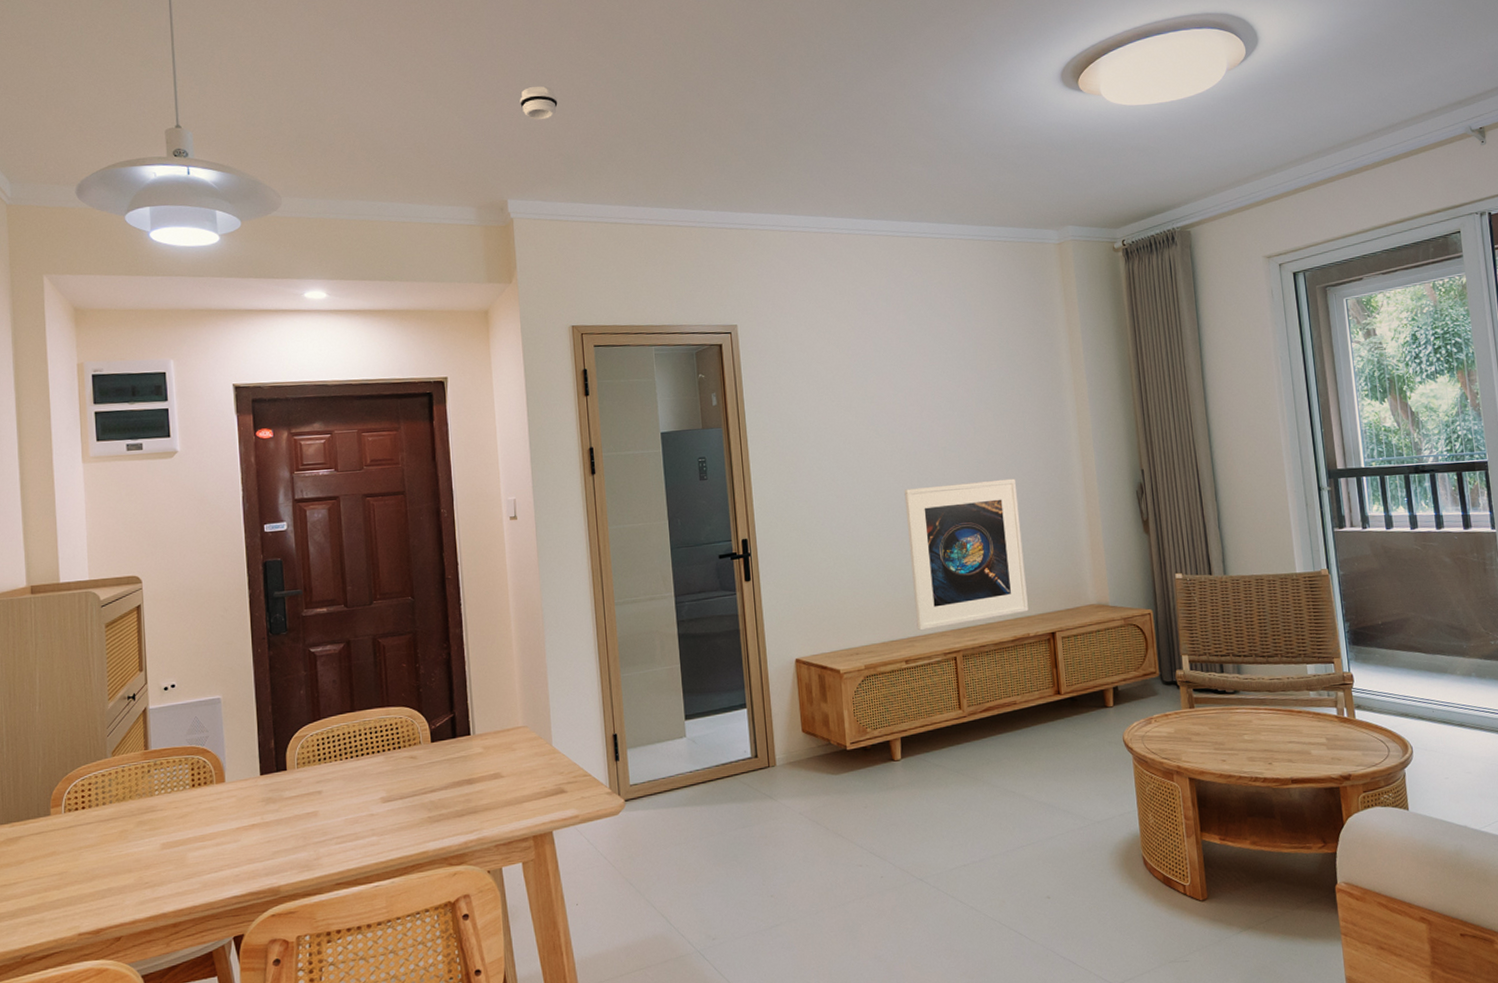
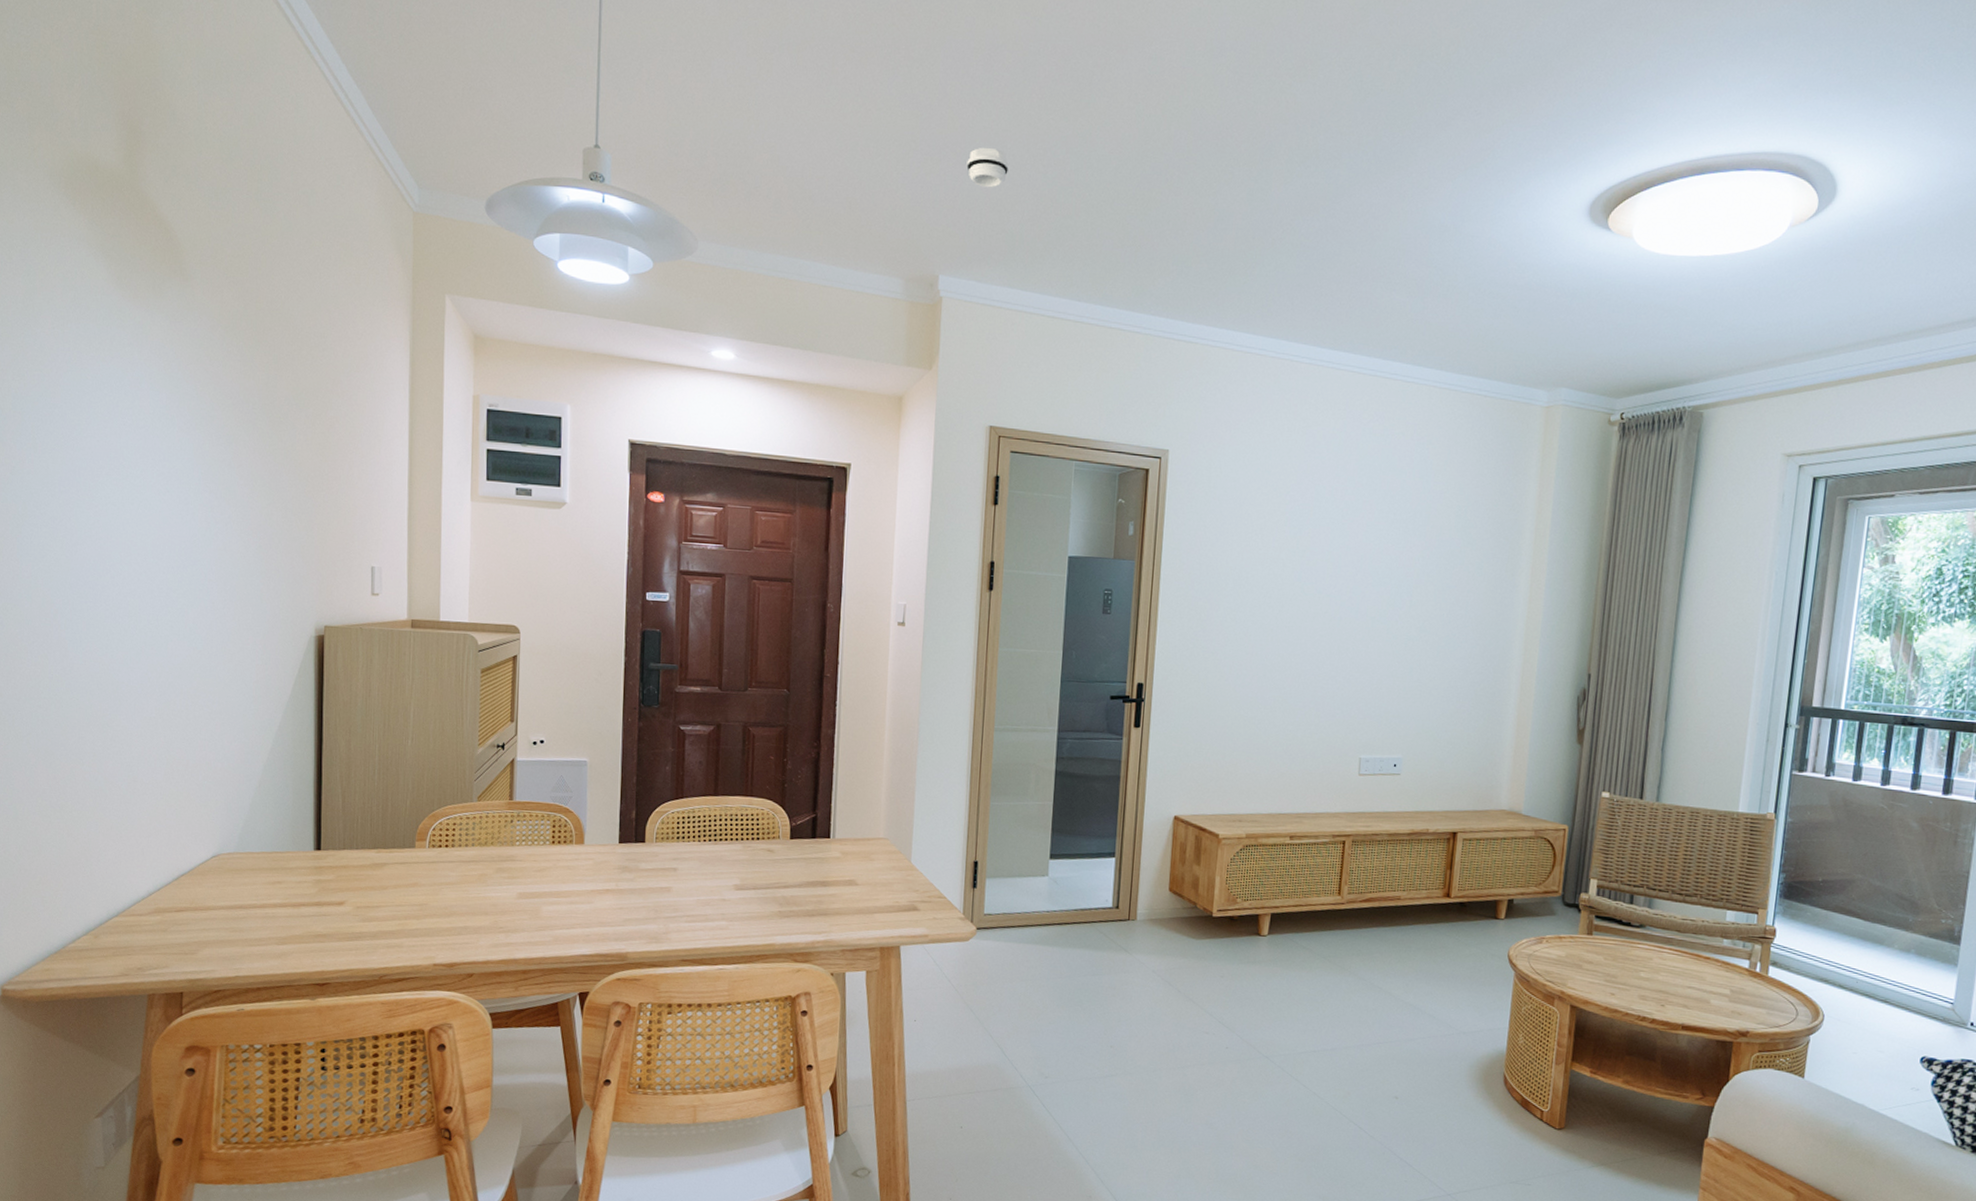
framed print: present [904,478,1029,631] -> none [1308,656,1446,808]

